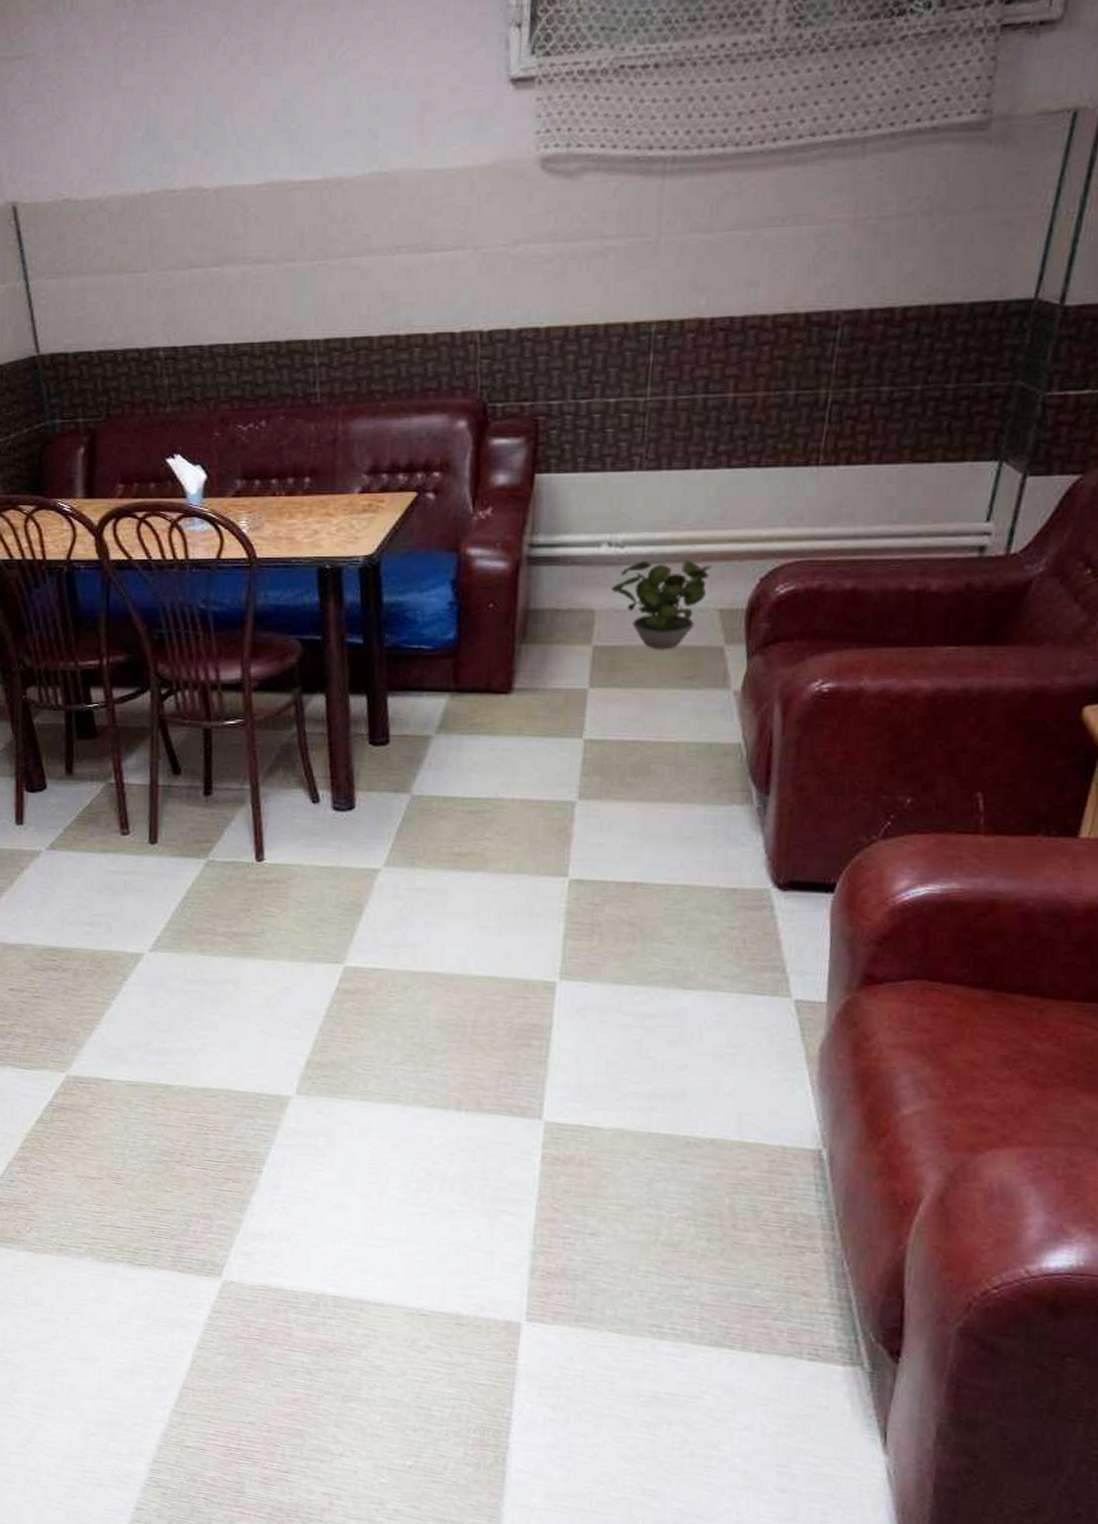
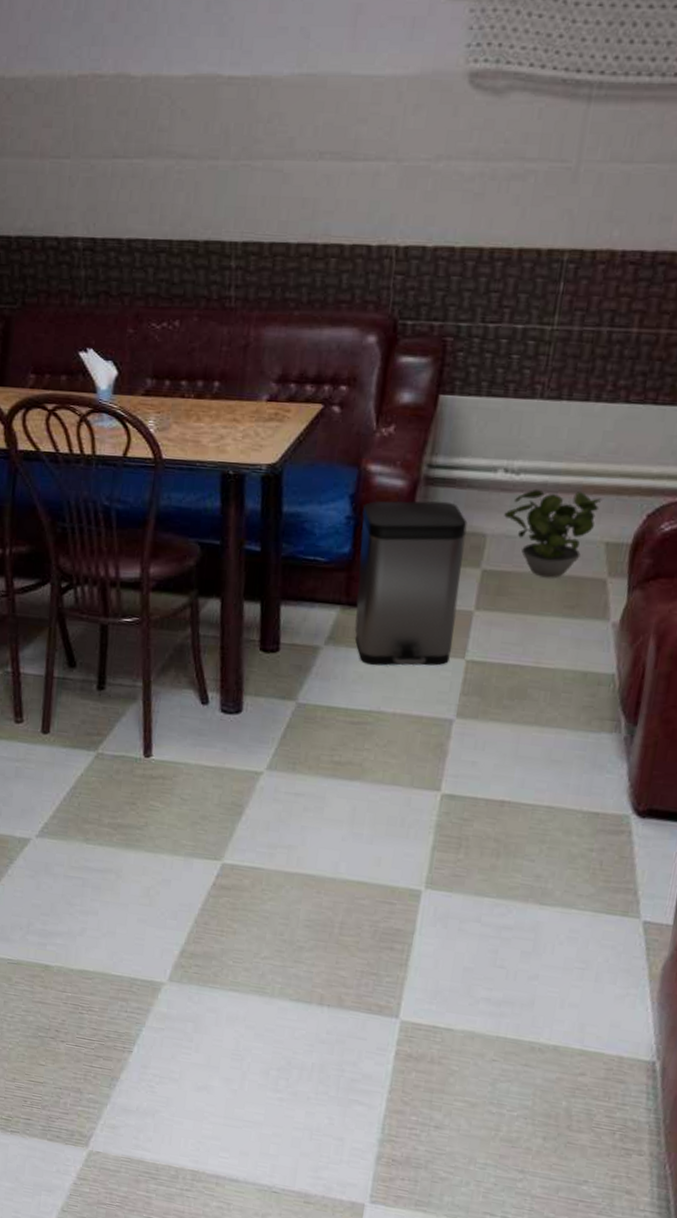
pedal bin: none [465,580,574,751] -> present [354,501,468,666]

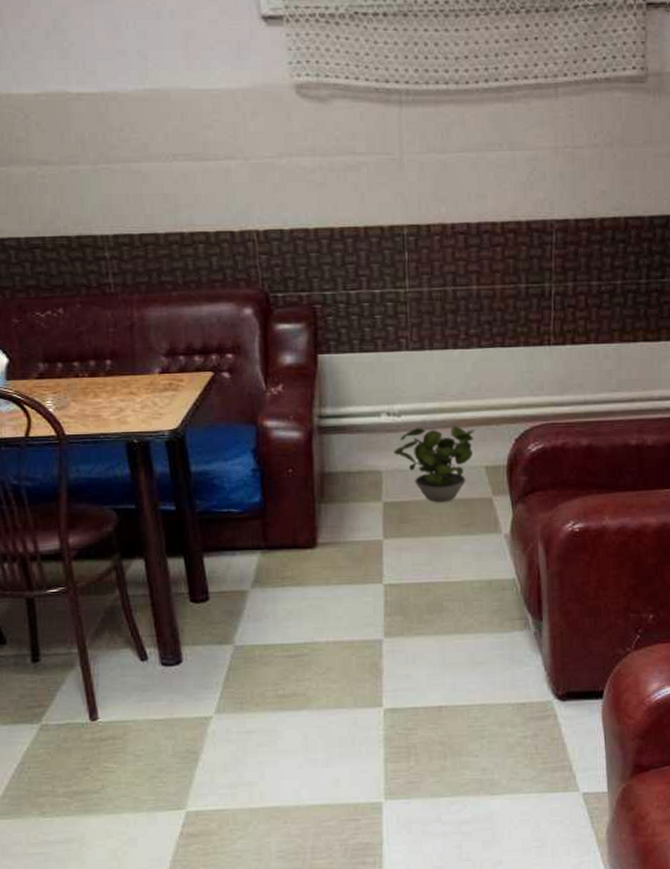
pedal bin: present [354,501,468,666] -> none [266,446,370,600]

